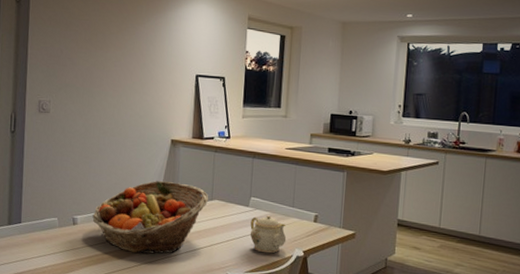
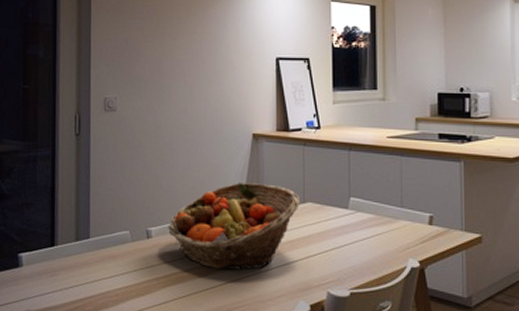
teapot: present [250,215,287,254] -> none [352,218,397,265]

